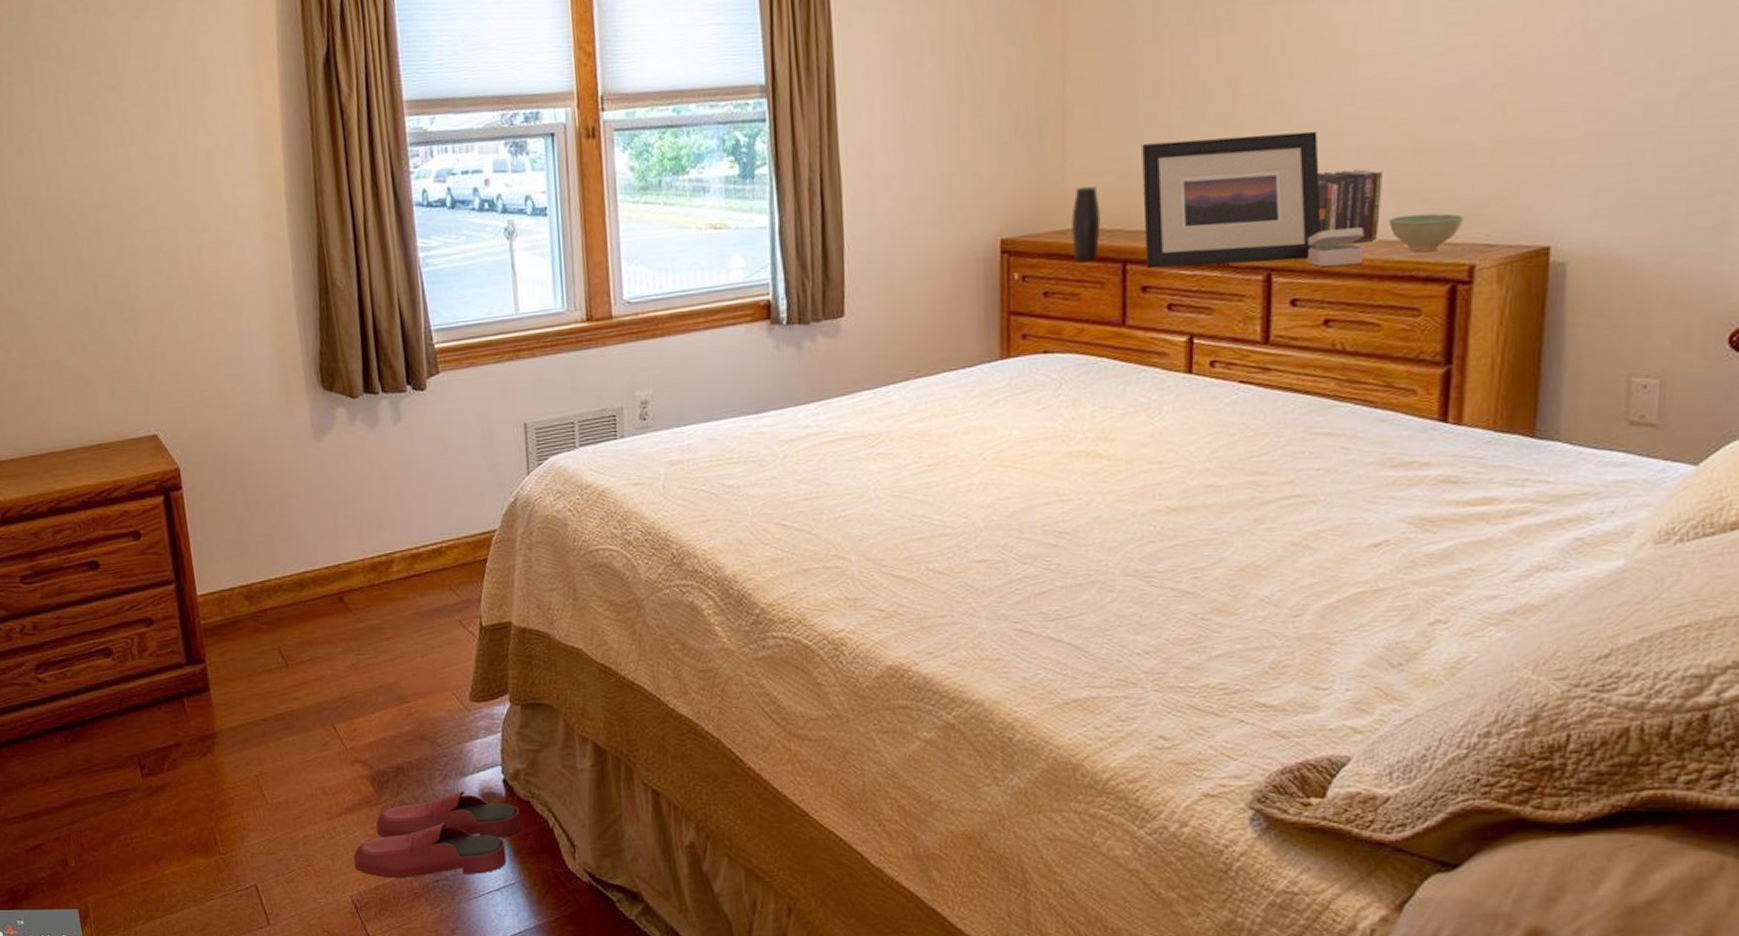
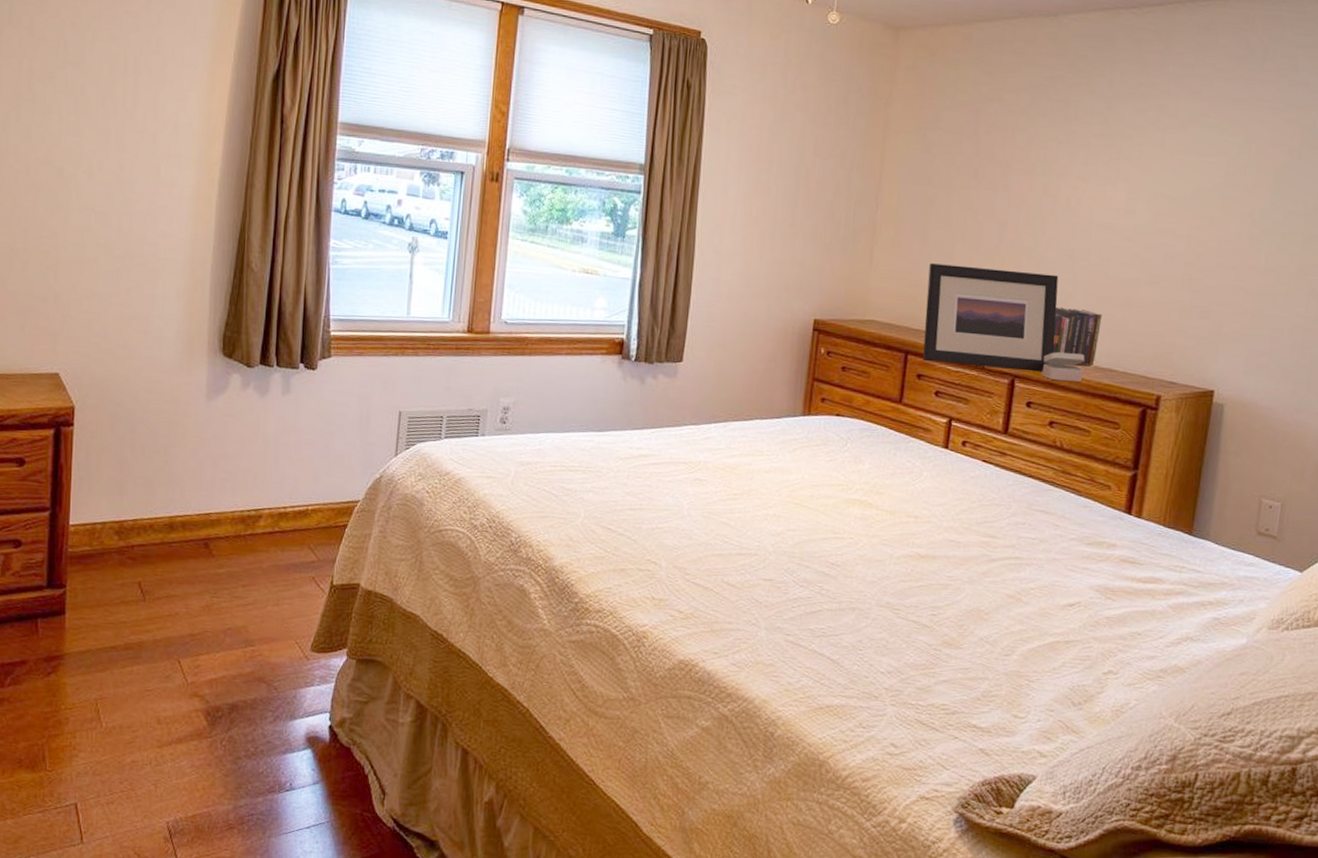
slippers: present [353,791,521,878] -> none [176,732,340,812]
vase: present [1071,186,1101,264] -> none [868,289,893,349]
bowl: present [1389,213,1464,253] -> none [1103,350,1157,381]

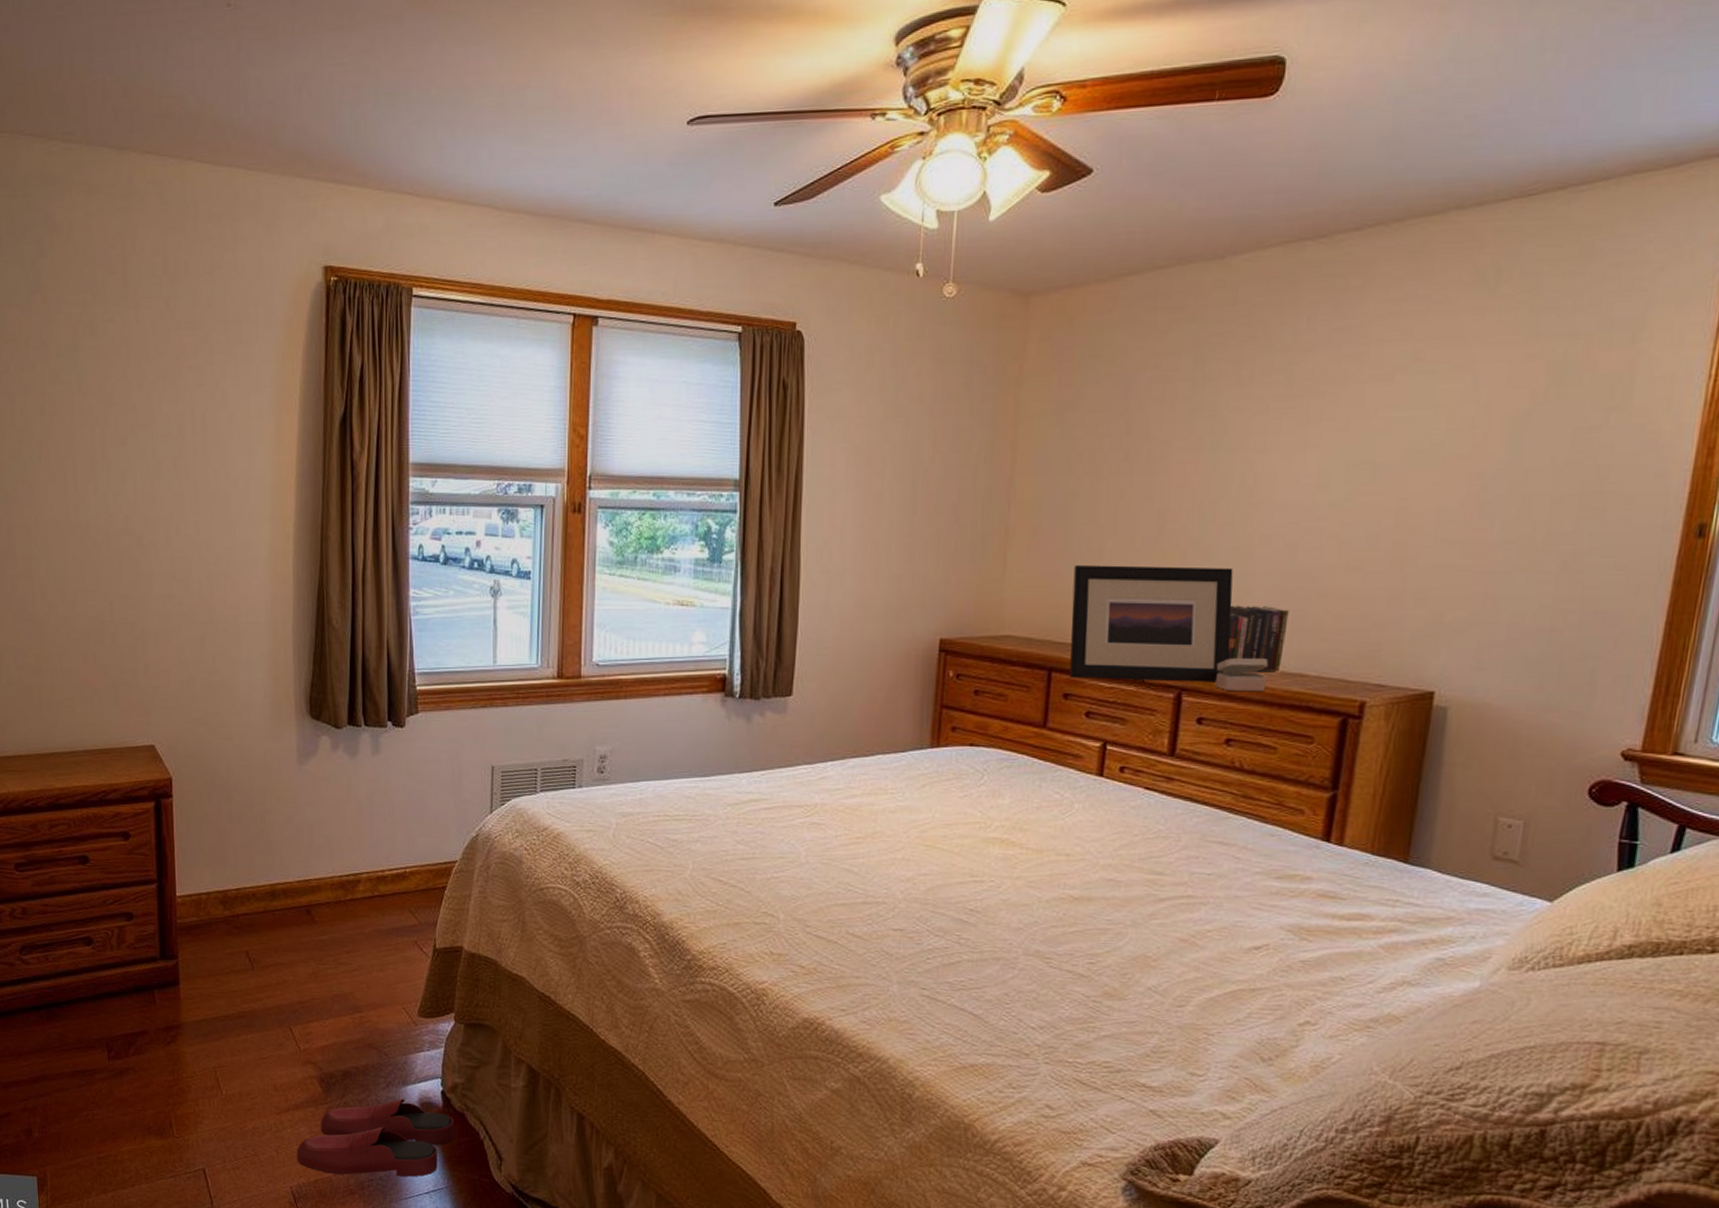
slippers: none [176,732,340,812] -> present [296,1098,455,1177]

